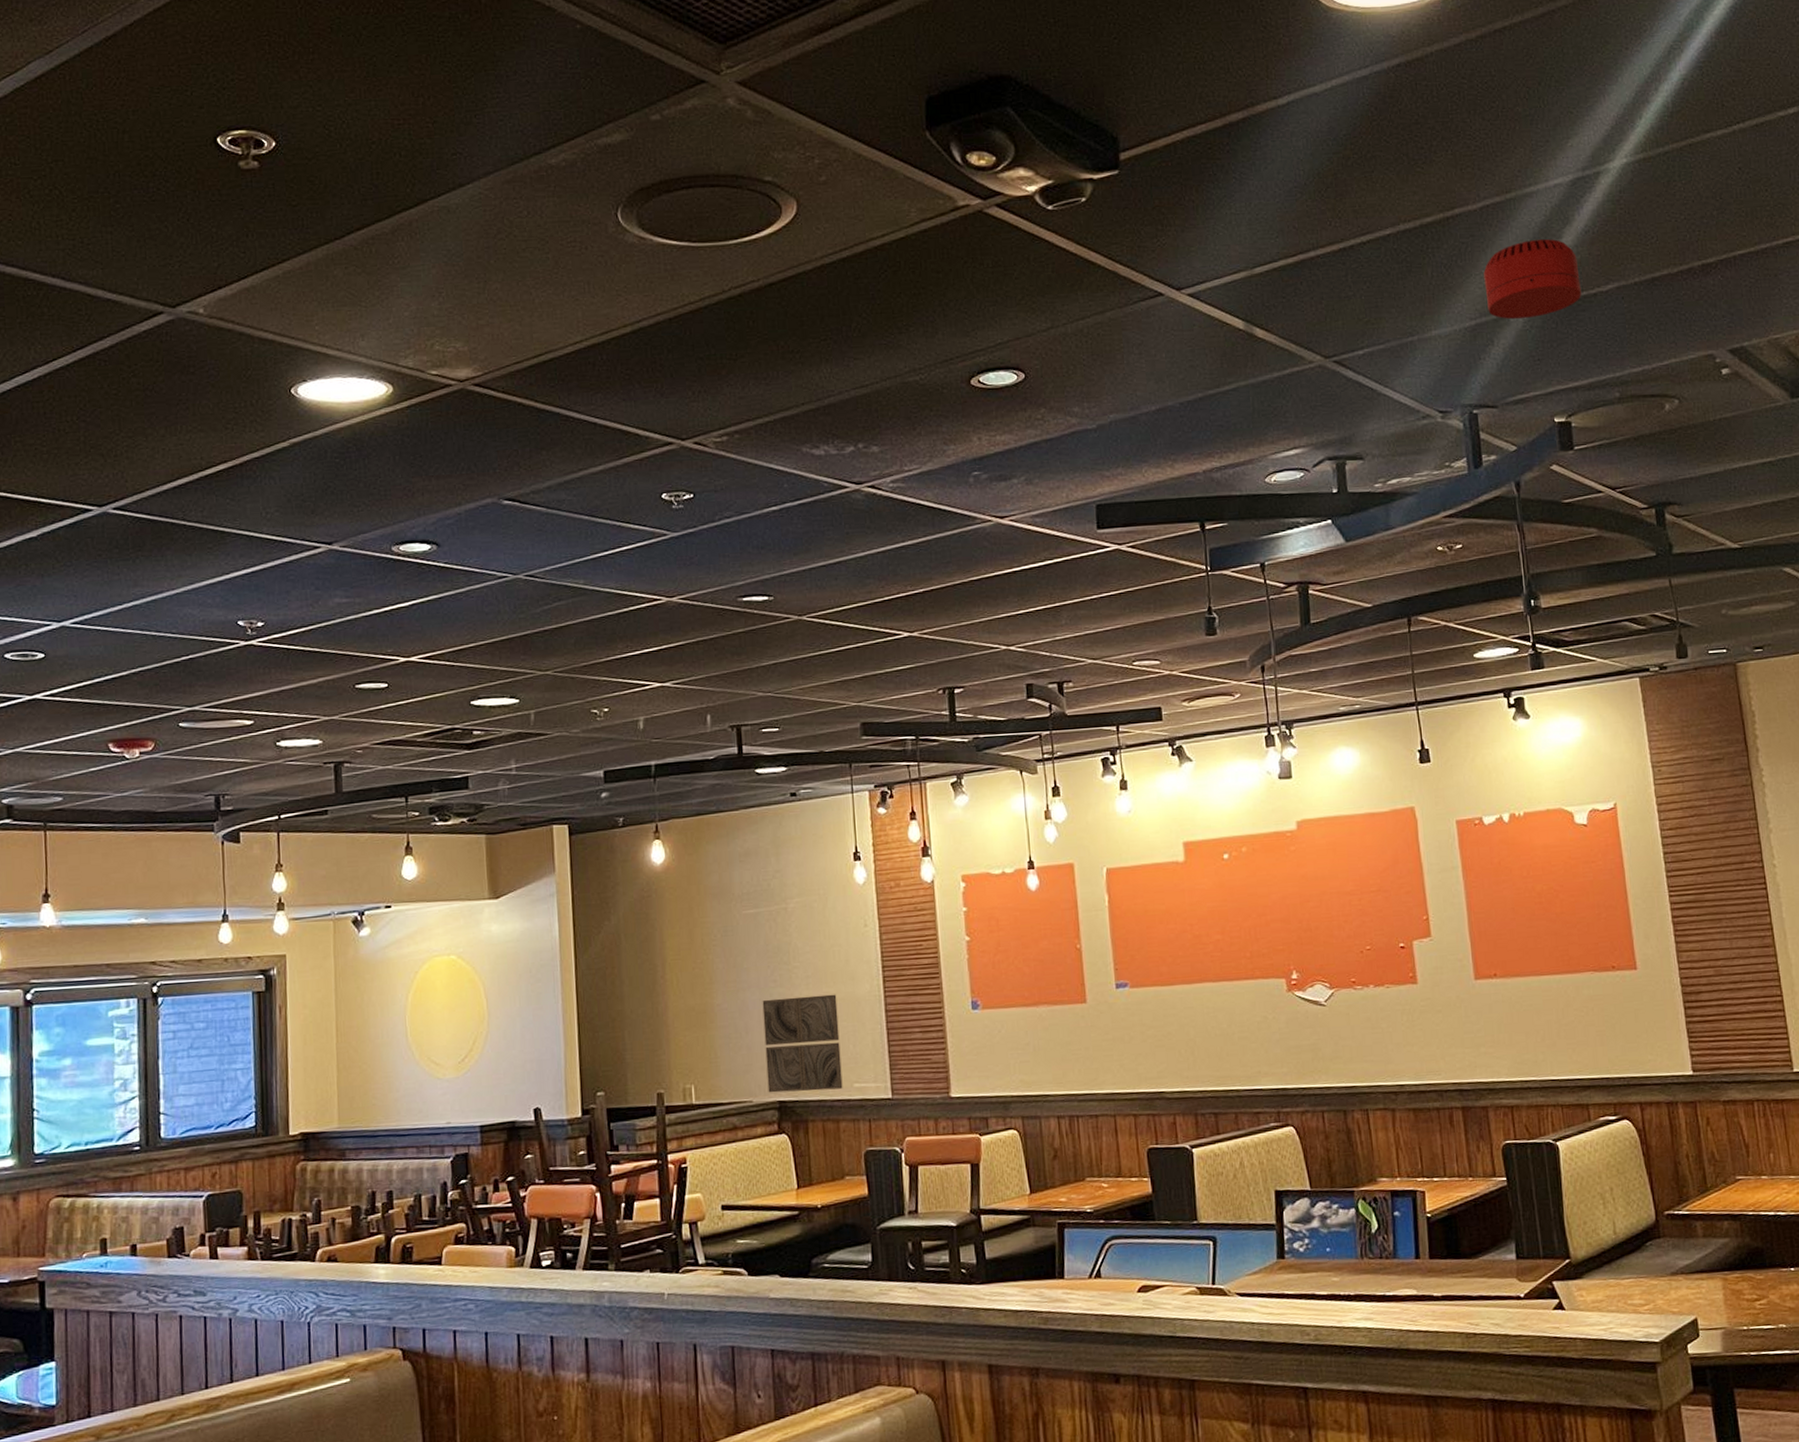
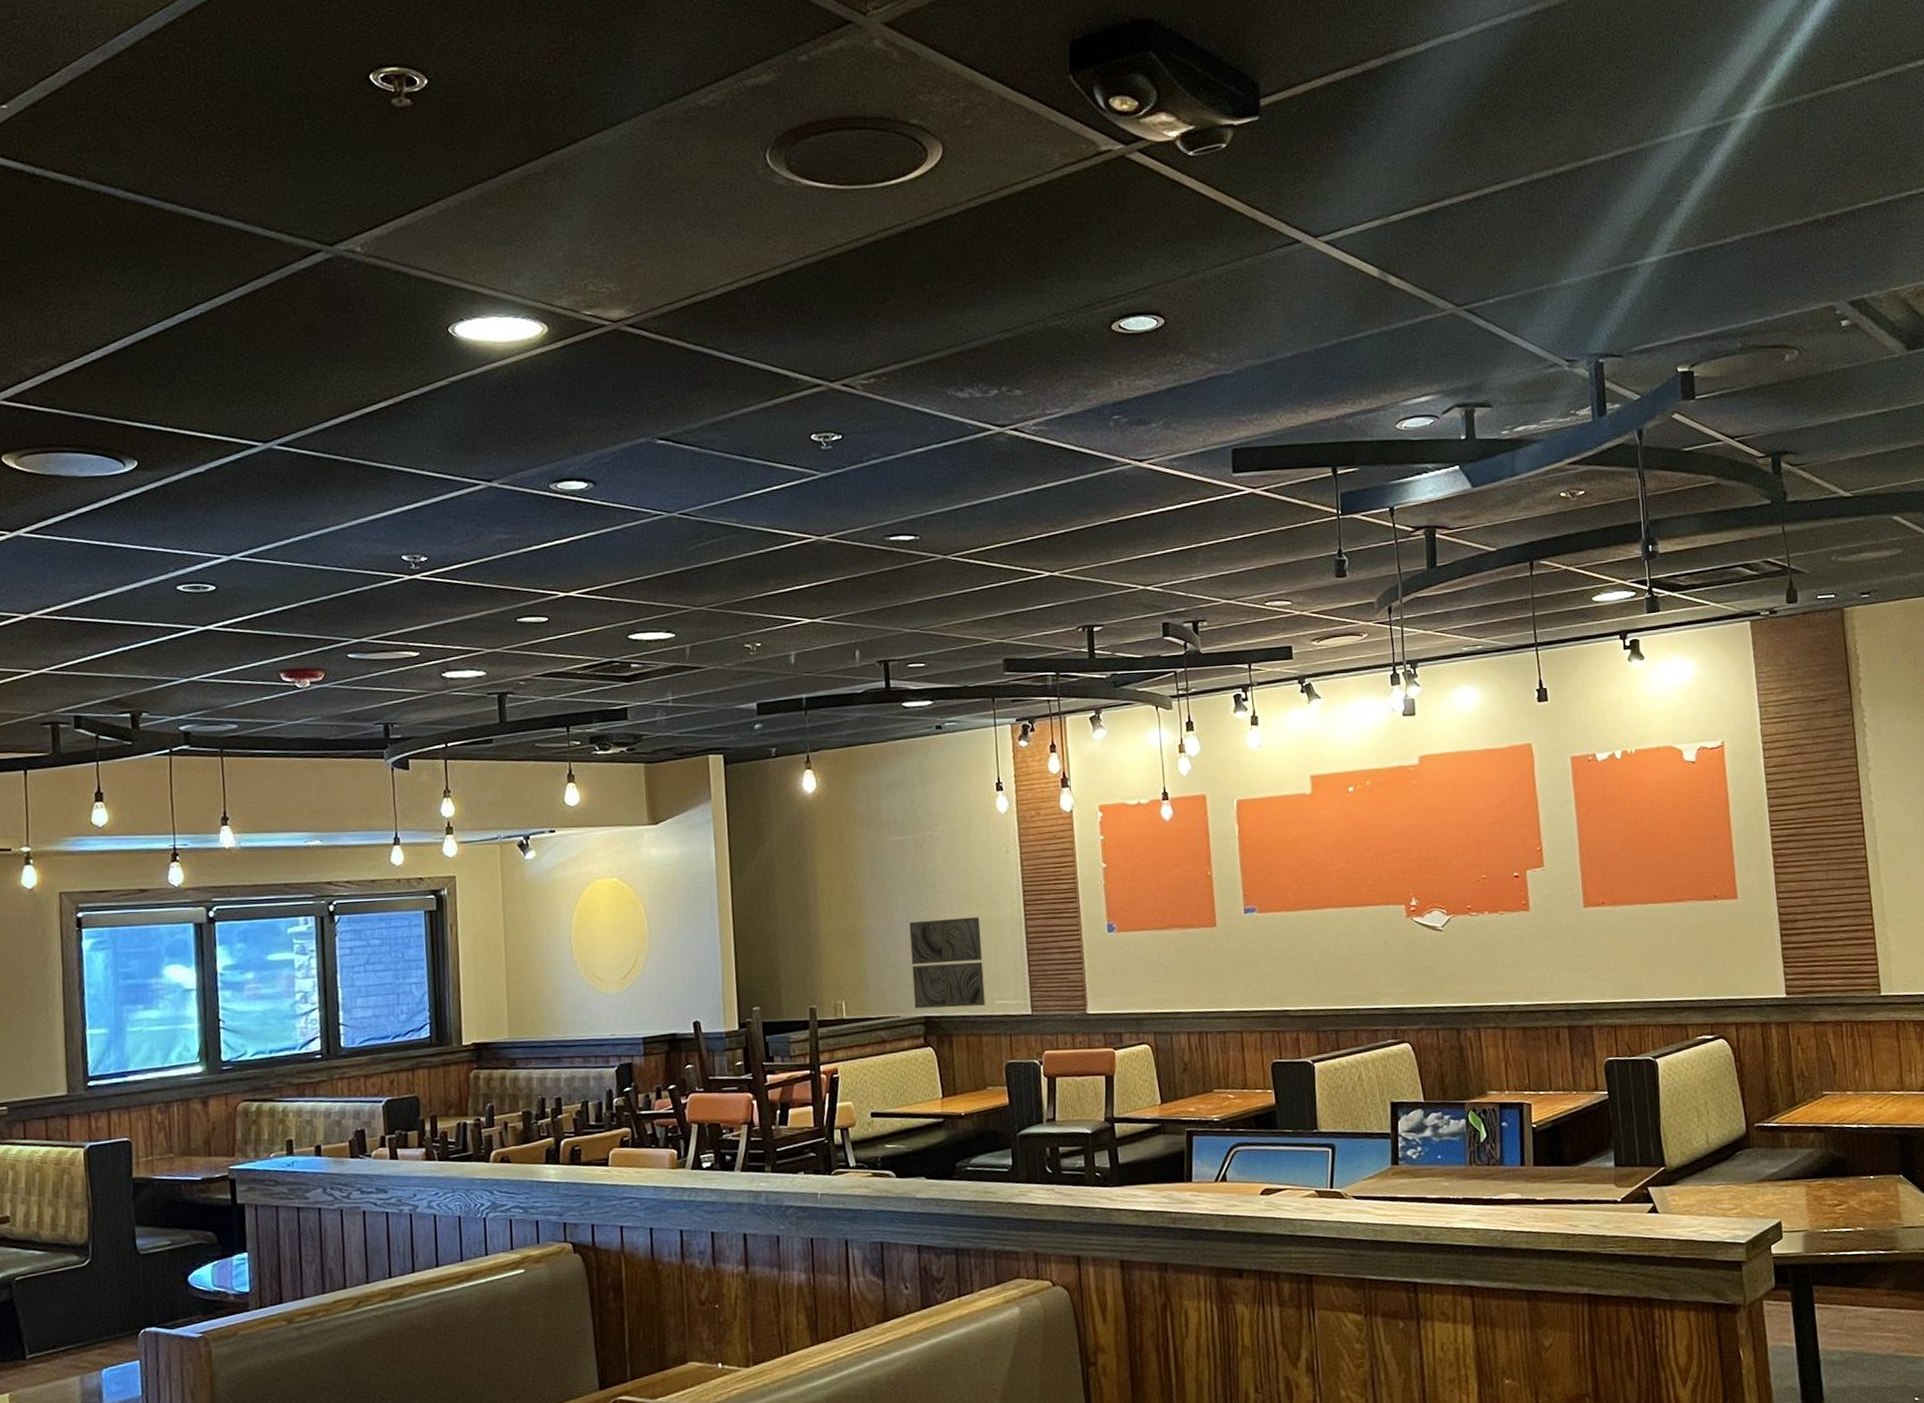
smoke detector: present [1484,239,1581,320] -> none [1613,190,1708,270]

